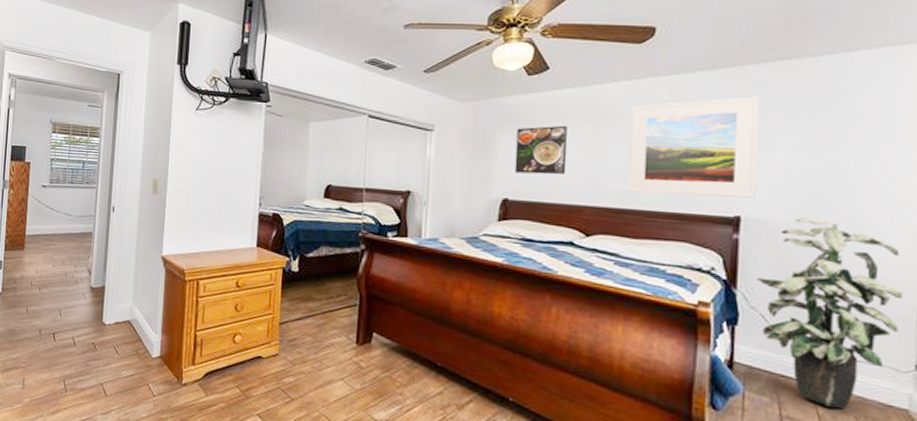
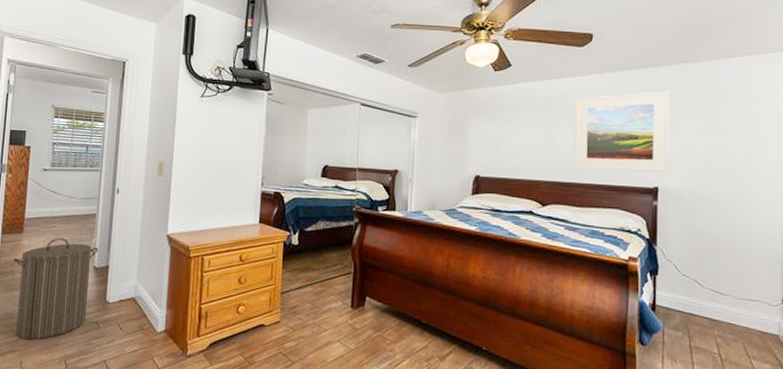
laundry hamper: none [15,256,95,358] -> present [12,238,98,340]
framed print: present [514,125,568,175] -> none [484,113,527,155]
indoor plant: present [756,218,904,410] -> none [671,187,773,338]

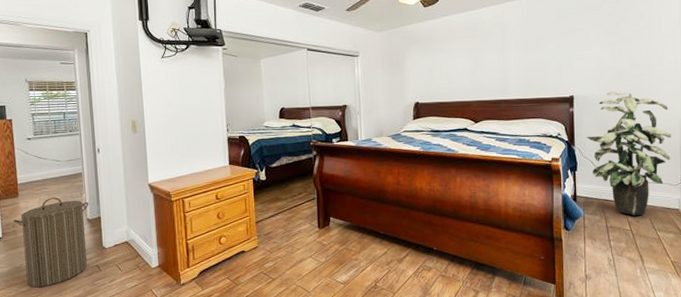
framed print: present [574,91,670,173] -> none [497,10,582,87]
indoor plant: none [671,187,773,338] -> present [586,91,672,216]

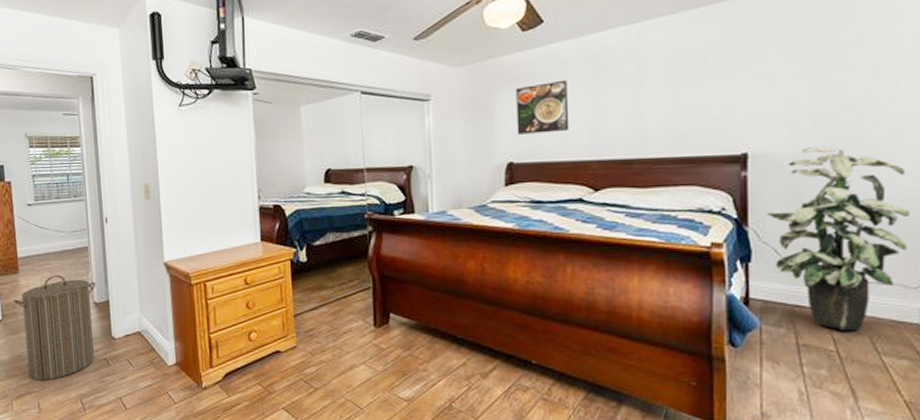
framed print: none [420,43,457,82] -> present [516,79,570,135]

